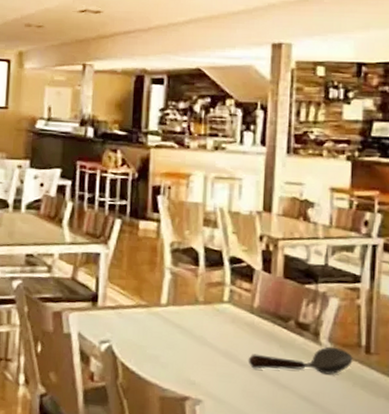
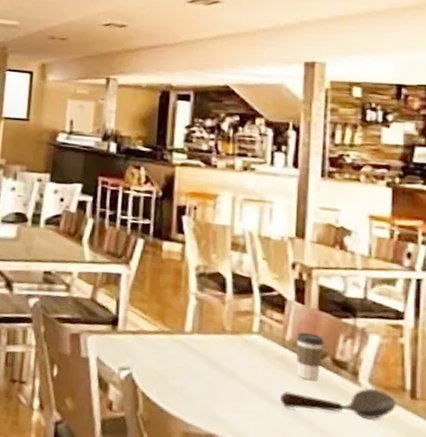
coffee cup: none [263,298,289,342] -> present [296,332,324,380]

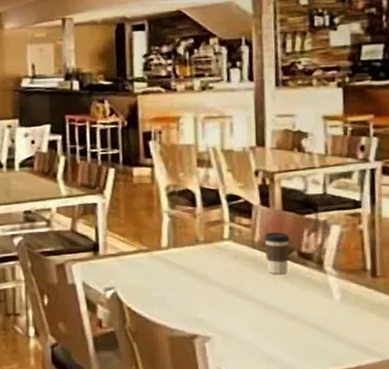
spoon: present [279,389,397,420] -> none [253,275,359,302]

